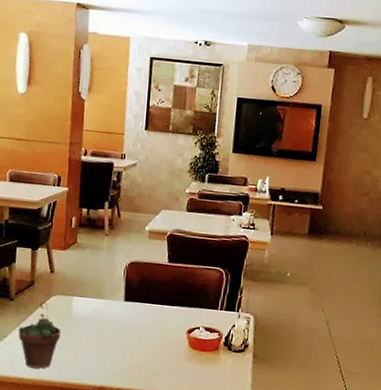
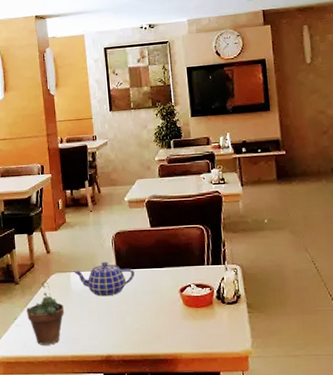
teapot: none [77,290,143,327] -> present [73,261,135,297]

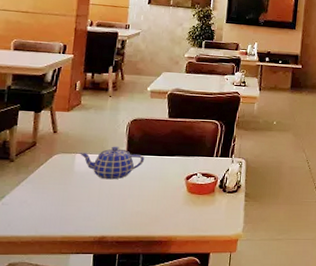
succulent plant: present [27,281,64,345] -> none [17,161,62,225]

